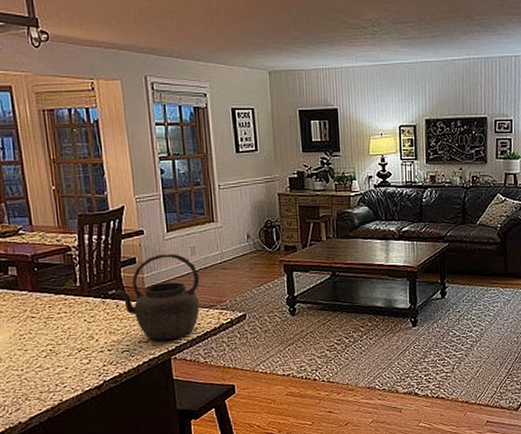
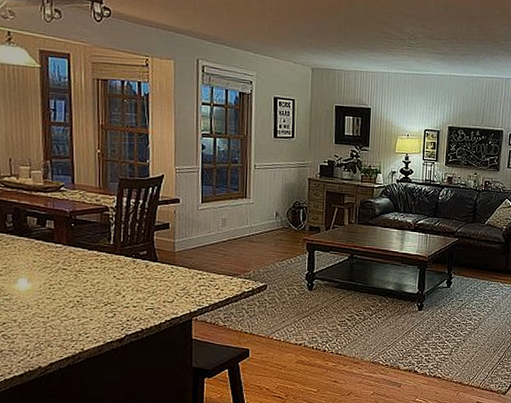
kettle: present [115,254,200,341] -> none [146,222,228,302]

